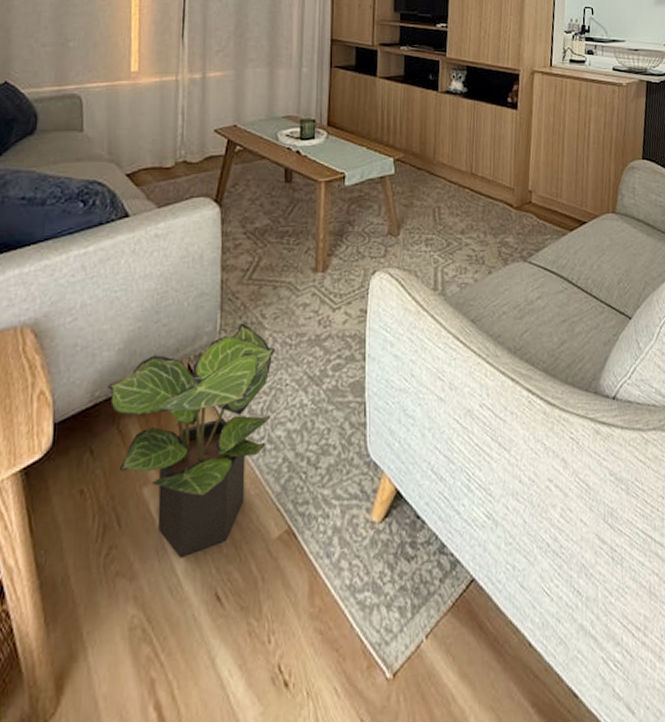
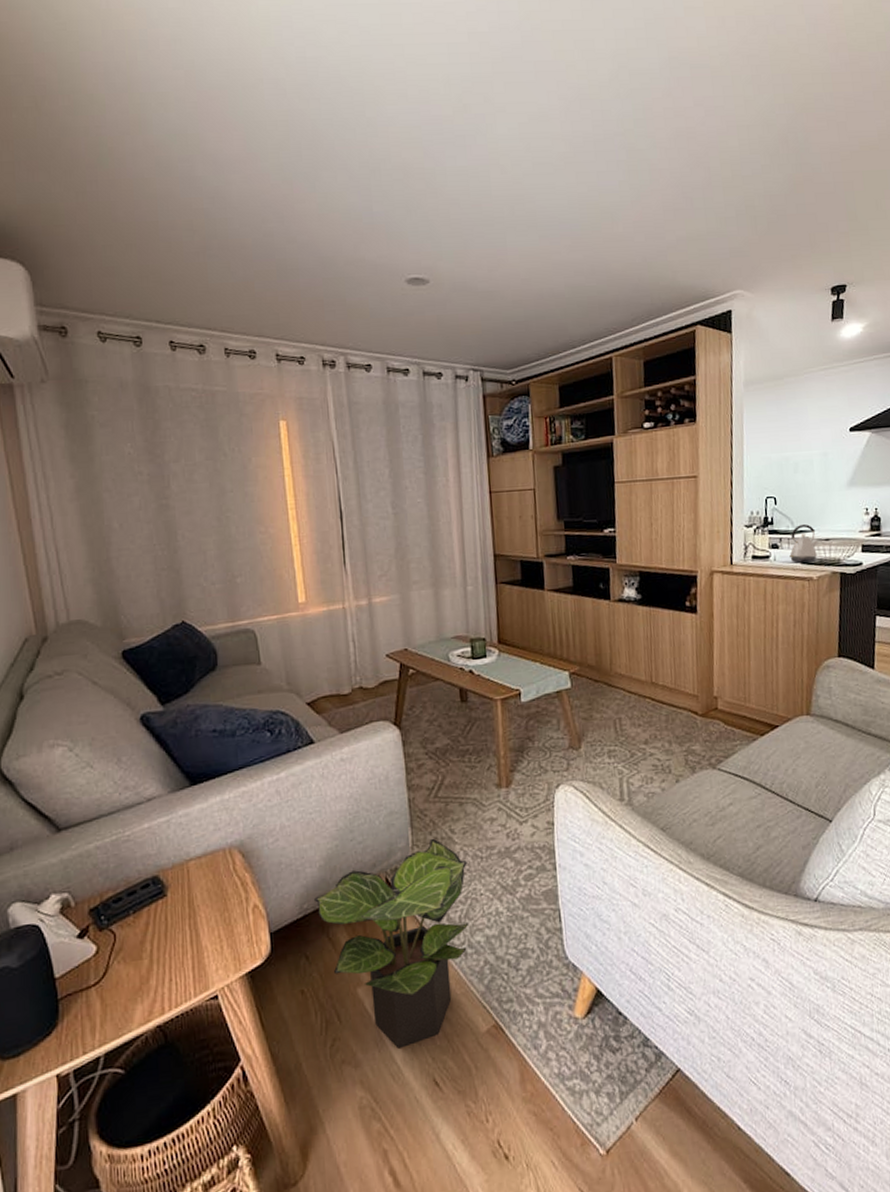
kettle: none [603,34,628,71] -> present [789,523,818,564]

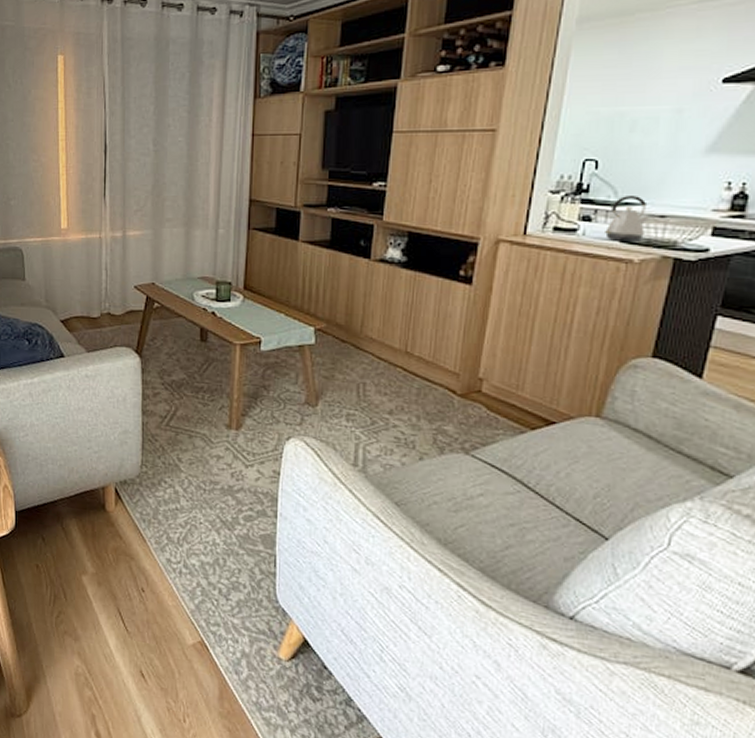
potted plant: present [314,838,469,1049] -> none [53,462,191,637]

